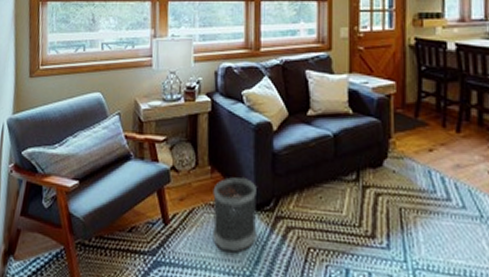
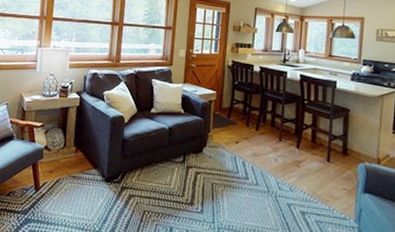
wastebasket: present [213,177,257,253] -> none [72,156,109,214]

